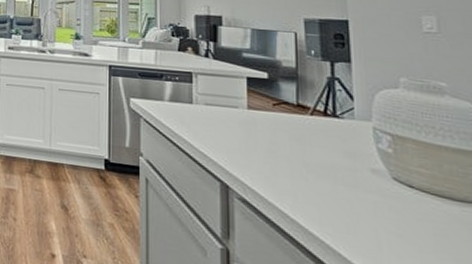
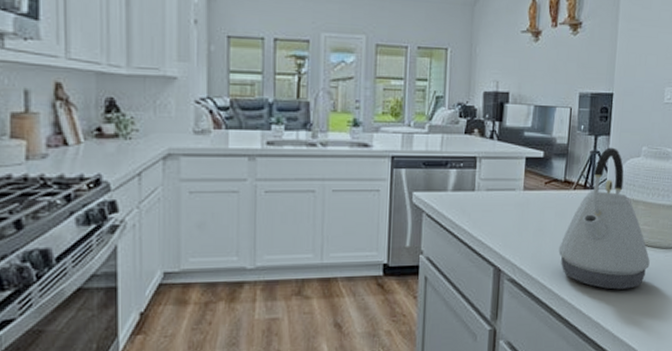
kettle: none [299,75,438,242] -> present [558,147,650,290]

